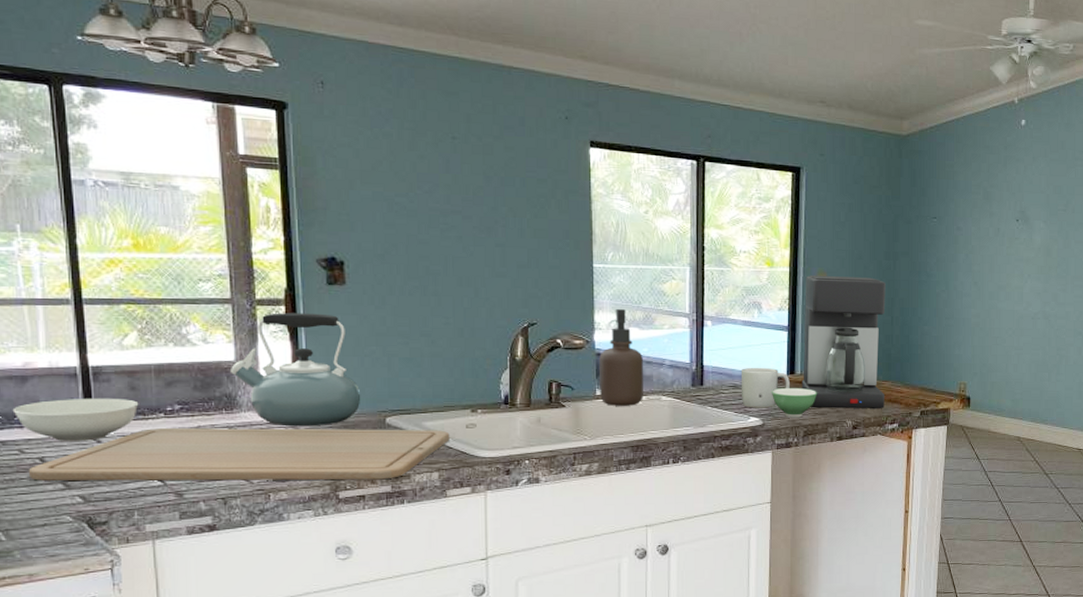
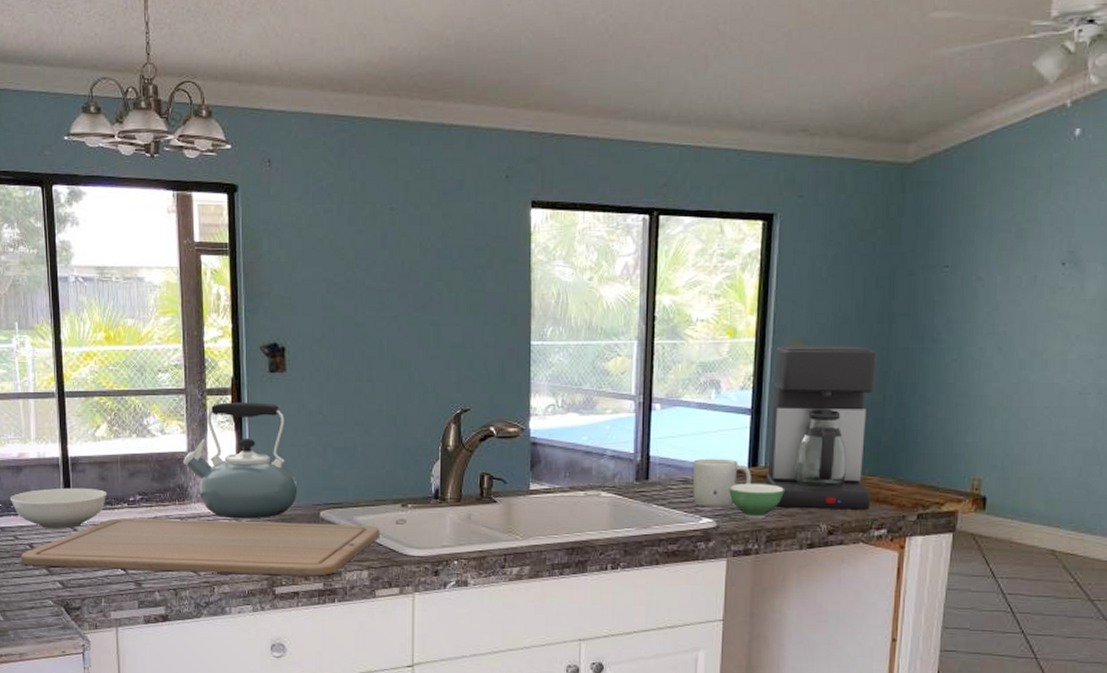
soap dispenser: present [599,308,643,406] -> none [534,391,582,503]

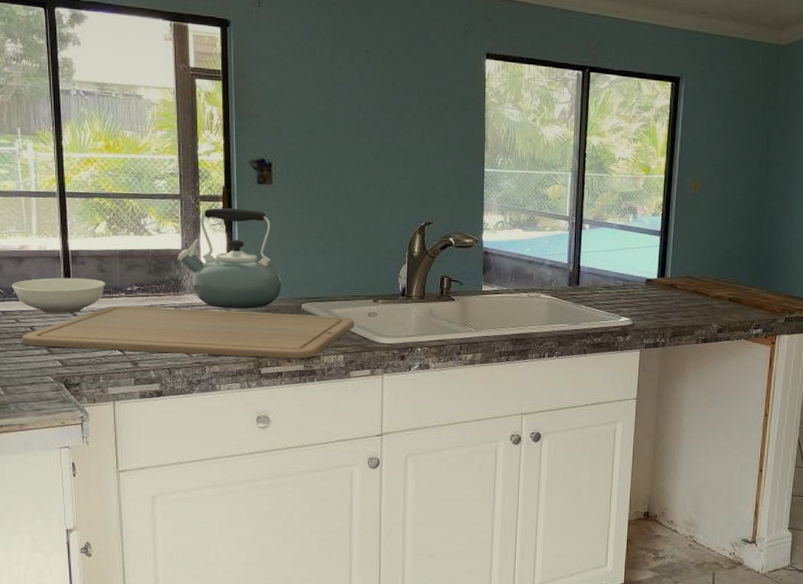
mug: present [692,458,752,508] -> none [614,269,661,309]
bowl: present [728,482,785,520] -> none [641,290,686,319]
coffee maker: present [765,345,877,511] -> none [671,182,757,314]

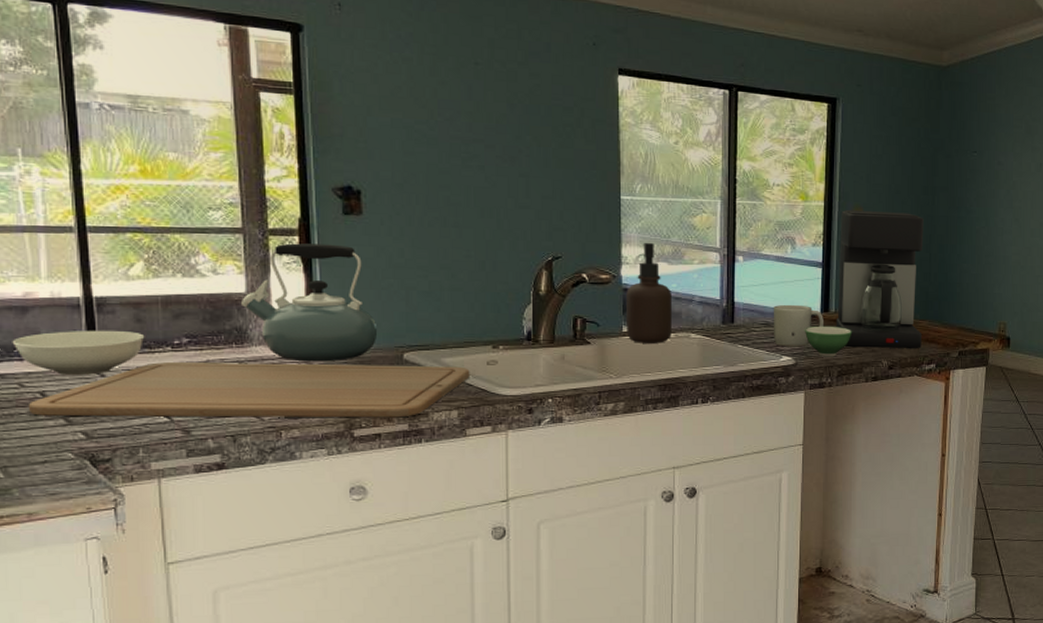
soap dispenser: none [485,210,525,302] -> present [626,242,672,343]
mug: none [614,269,661,309] -> present [773,304,825,347]
bowl: none [641,290,686,319] -> present [804,325,853,357]
coffee maker: none [671,182,757,314] -> present [836,209,924,349]

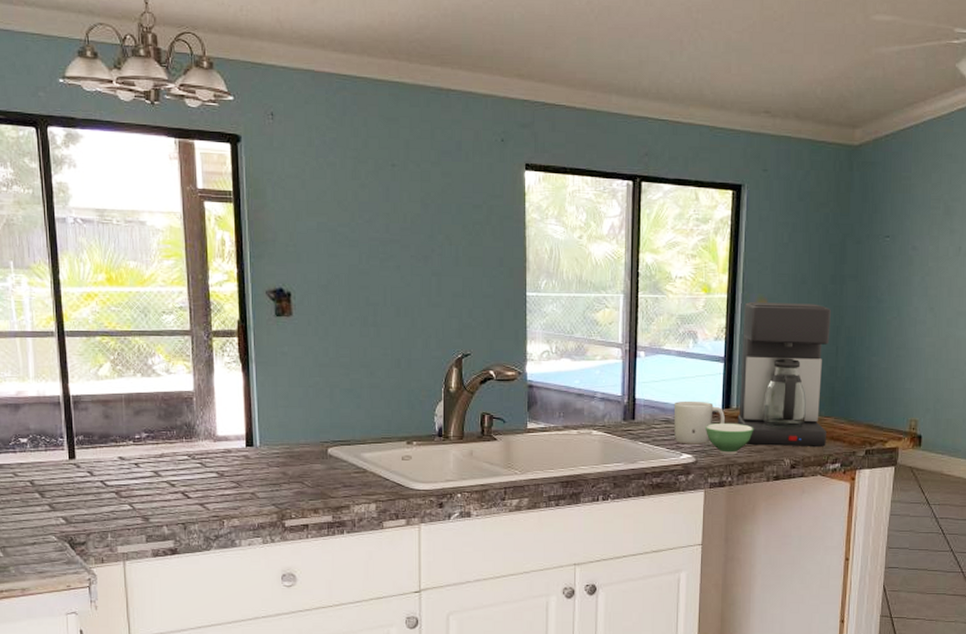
bowl: present [12,330,145,376] -> none [8,425,112,467]
chopping board: present [28,362,470,418] -> none [20,455,387,510]
kettle: present [240,243,378,362] -> none [189,344,306,456]
soap dispenser: present [626,242,672,343] -> none [531,338,574,440]

